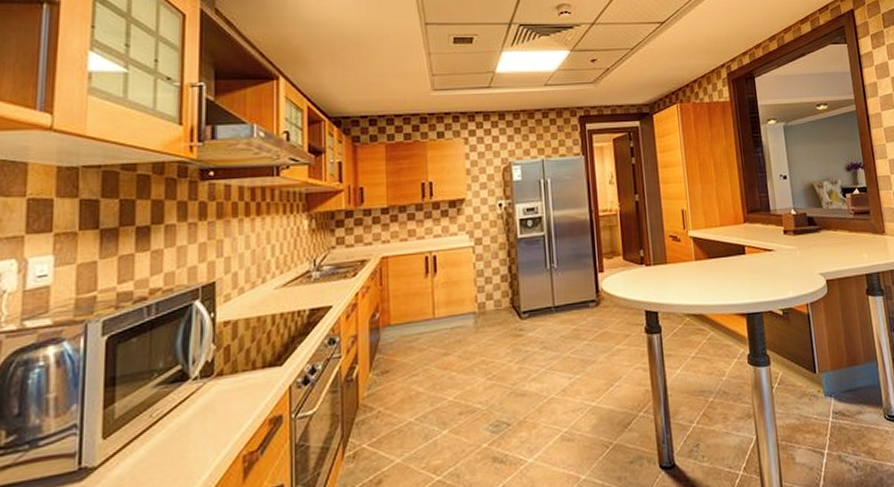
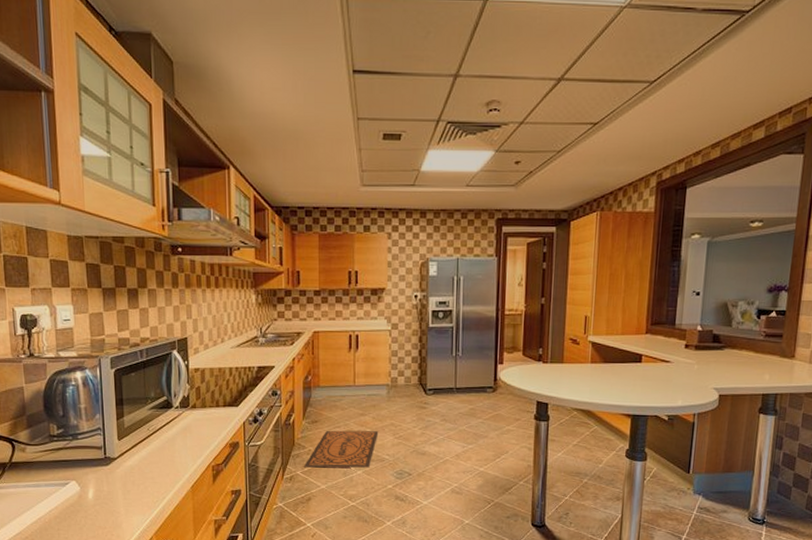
doormat: none [372,373,467,437] -> present [304,430,379,468]

